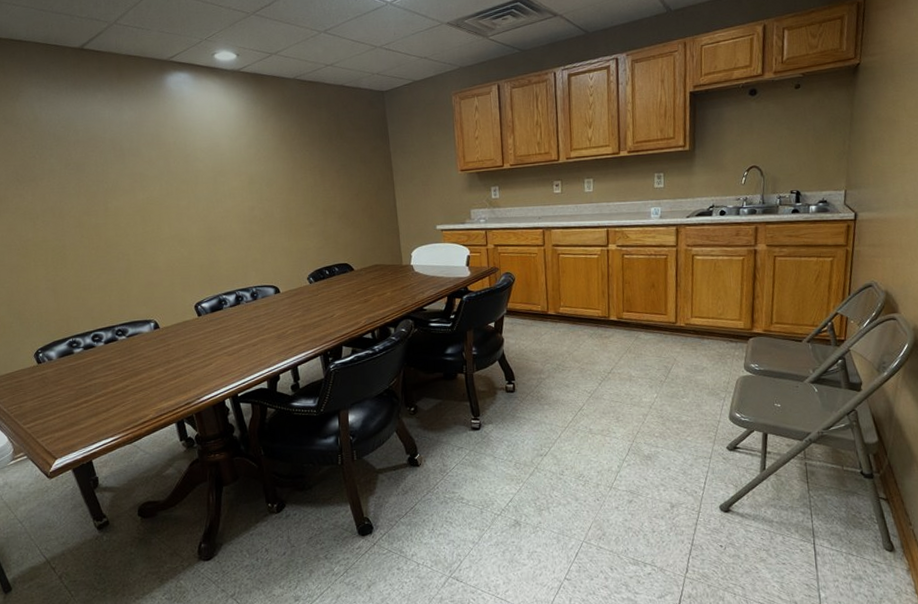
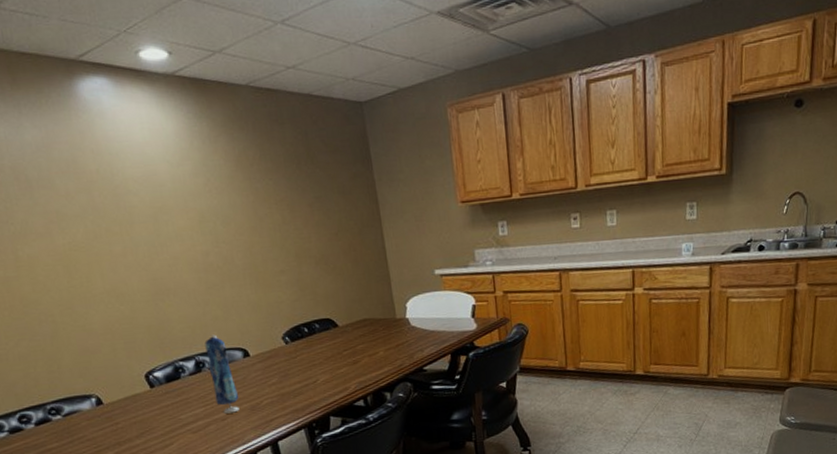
dress: none [244,274,269,340] -> present [204,335,240,414]

